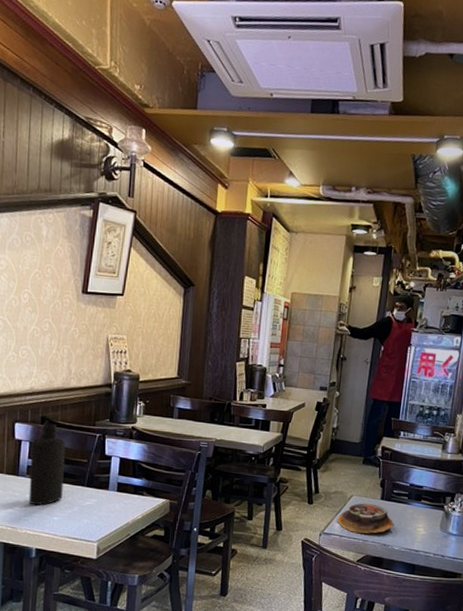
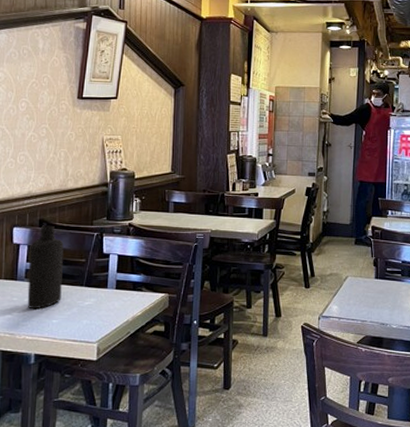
soup bowl: present [337,502,395,534] -> none [334,282,391,314]

